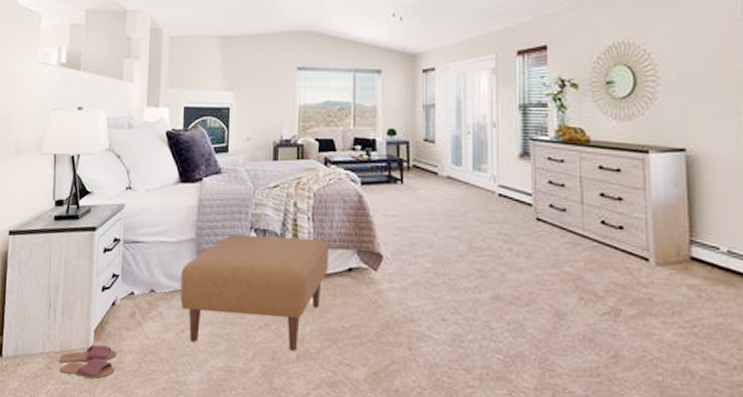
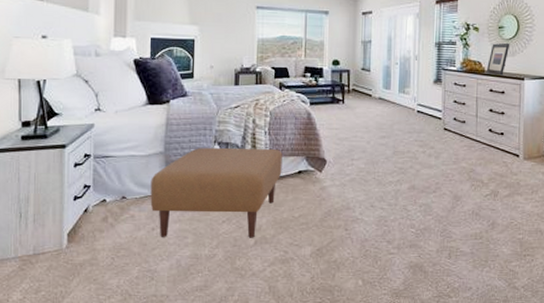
slippers: present [58,344,117,379] -> none [32,246,91,274]
picture frame: none [591,104,625,148] -> present [486,43,510,76]

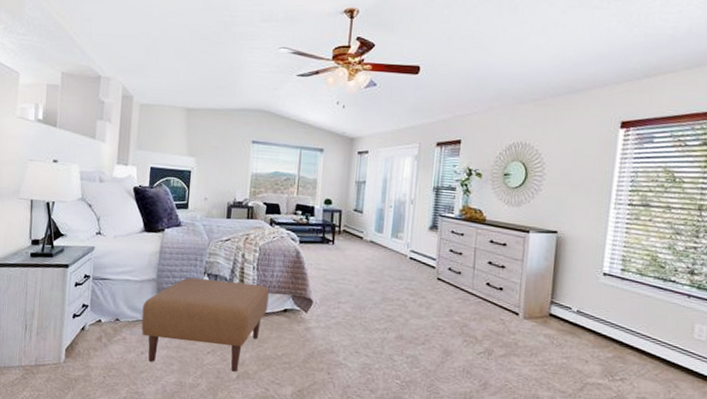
picture frame: present [486,43,510,76] -> none [487,191,516,227]

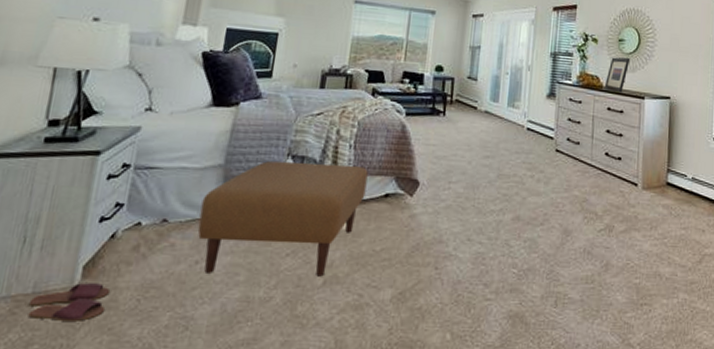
slippers: none [33,361,85,388] -> present [28,283,111,321]
picture frame: none [487,191,516,227] -> present [604,57,631,93]

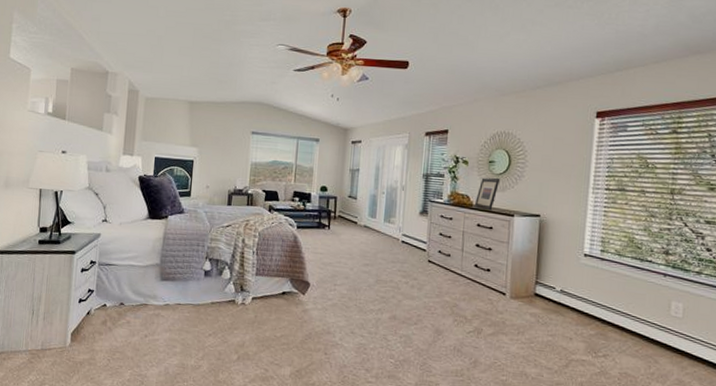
slippers: present [28,283,111,321] -> none [39,345,90,371]
ottoman: present [197,161,368,277] -> none [145,262,268,353]

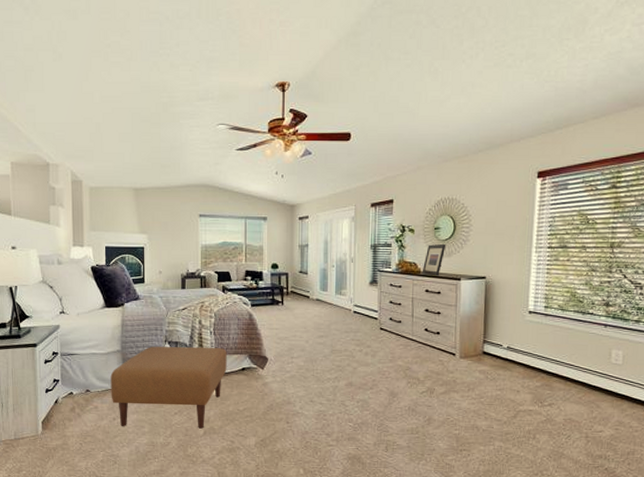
ottoman: none [145,262,268,353] -> present [110,347,227,429]

